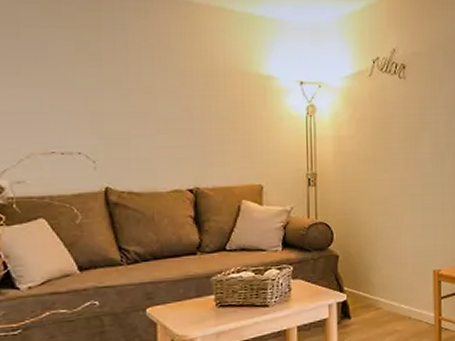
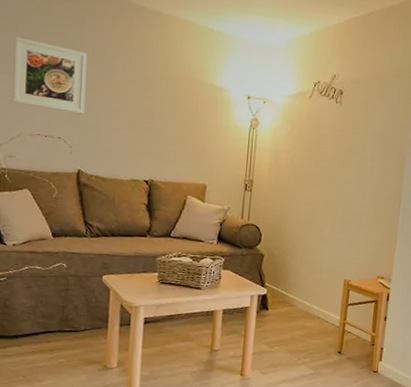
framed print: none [16,44,108,123] -> present [12,36,87,114]

